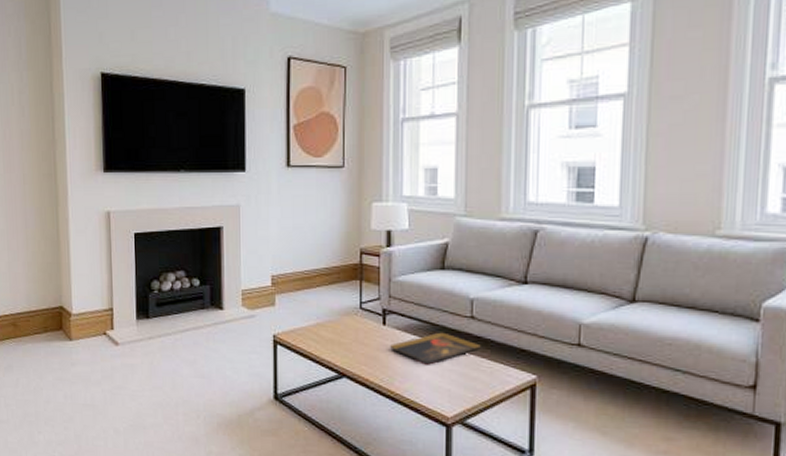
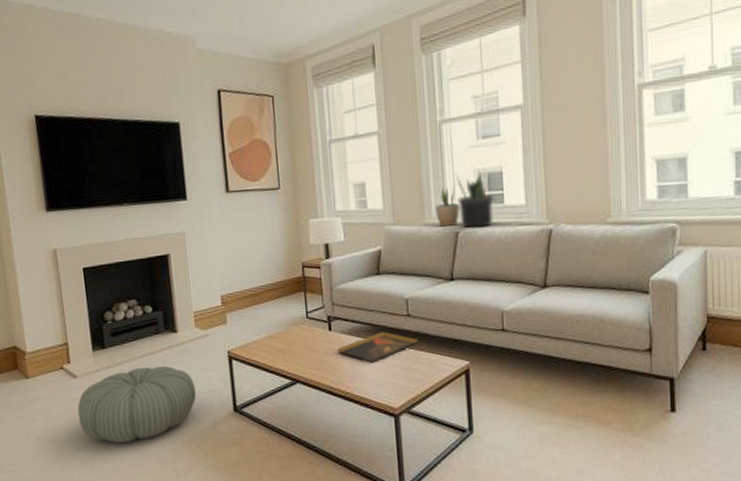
pouf: none [116,341,237,418] -> present [77,365,197,443]
potted plant: none [514,175,542,223] -> present [435,182,460,227]
planter: none [540,165,584,228] -> present [456,171,495,229]

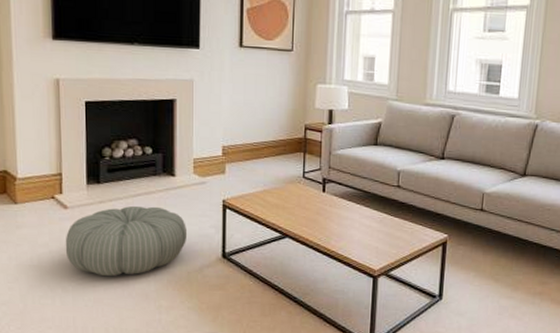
decorative tray: present [336,331,418,363] -> none [327,198,404,227]
potted plant: present [435,182,460,227] -> none [436,69,459,109]
planter: present [456,171,495,229] -> none [457,61,492,114]

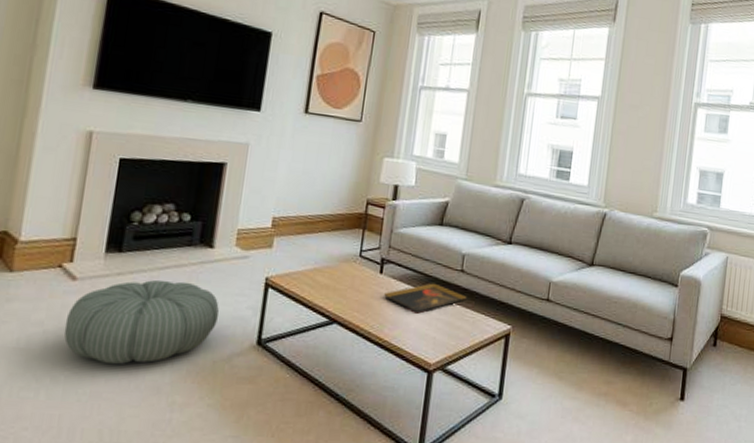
decorative tray: none [327,198,404,227] -> present [383,283,467,314]

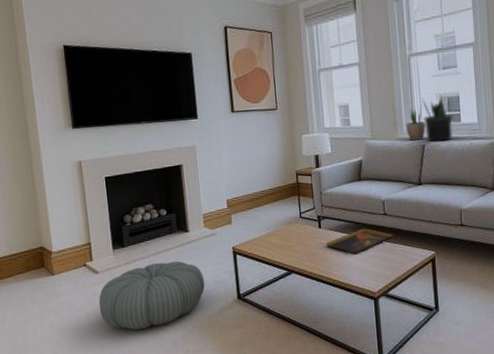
potted plant: none [506,152,531,193] -> present [406,105,426,141]
planter: none [527,144,562,200] -> present [422,96,454,142]

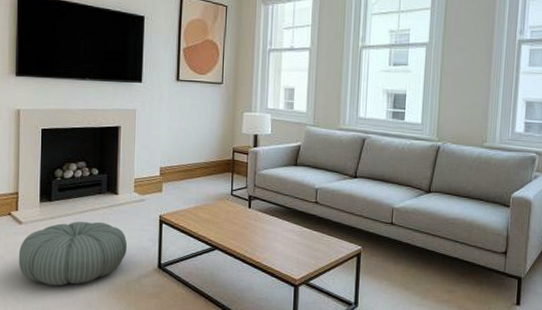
decorative tray: present [325,228,393,255] -> none [253,214,322,239]
potted plant: present [406,105,426,141] -> none [349,98,369,133]
planter: present [422,96,454,142] -> none [367,91,398,138]

